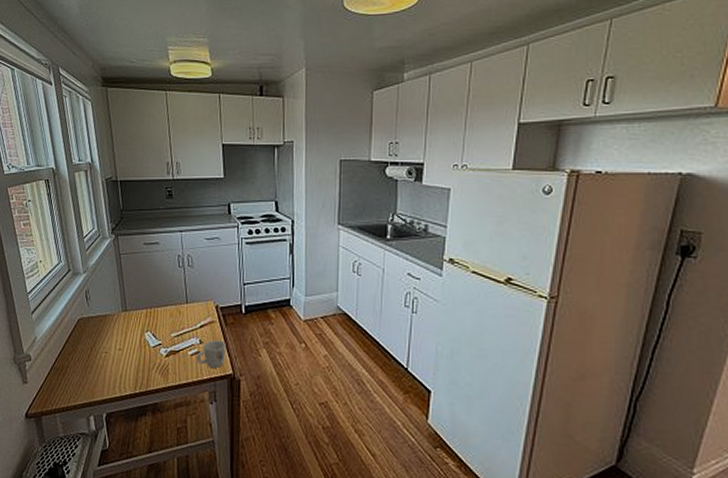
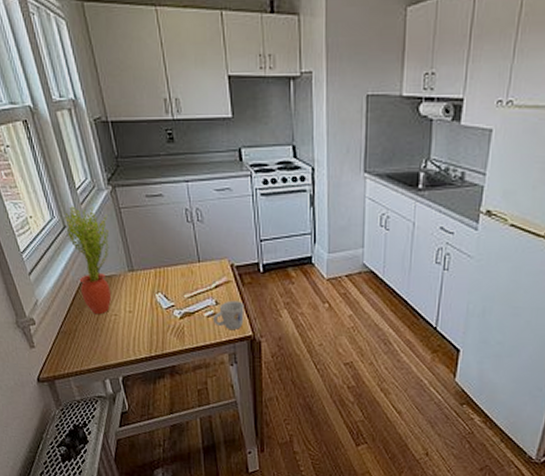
potted plant: none [71,252,109,352] -> present [65,206,111,315]

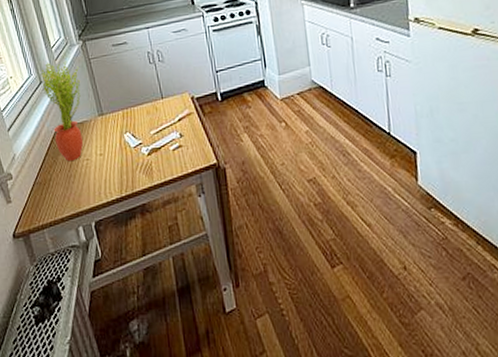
mug: present [213,300,244,331] -> none [178,131,208,161]

